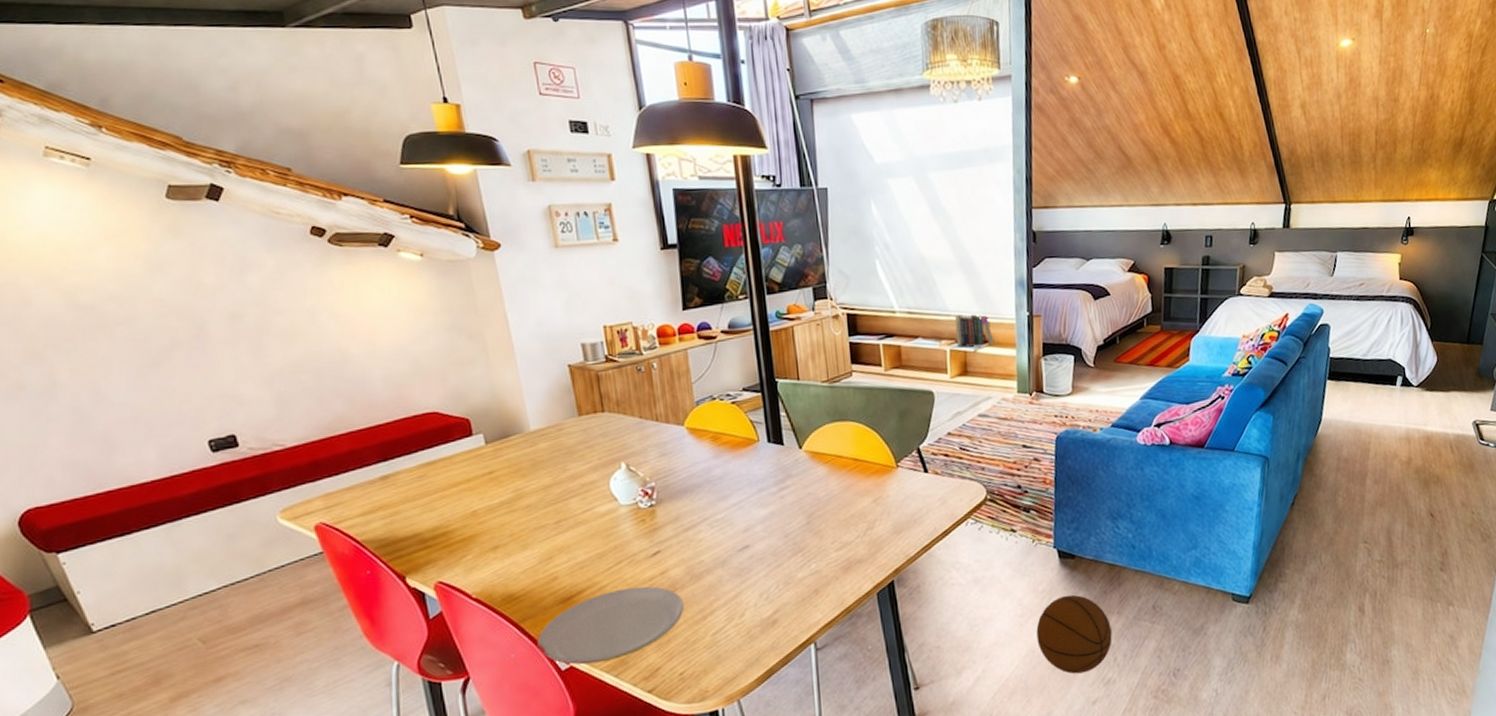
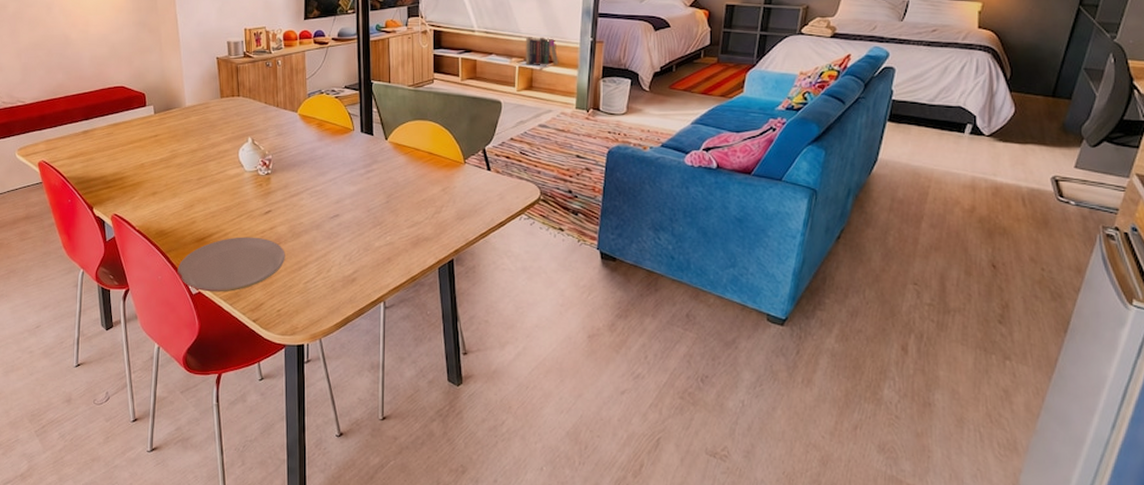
basketball: present [1036,594,1112,674] -> none [574,293,645,365]

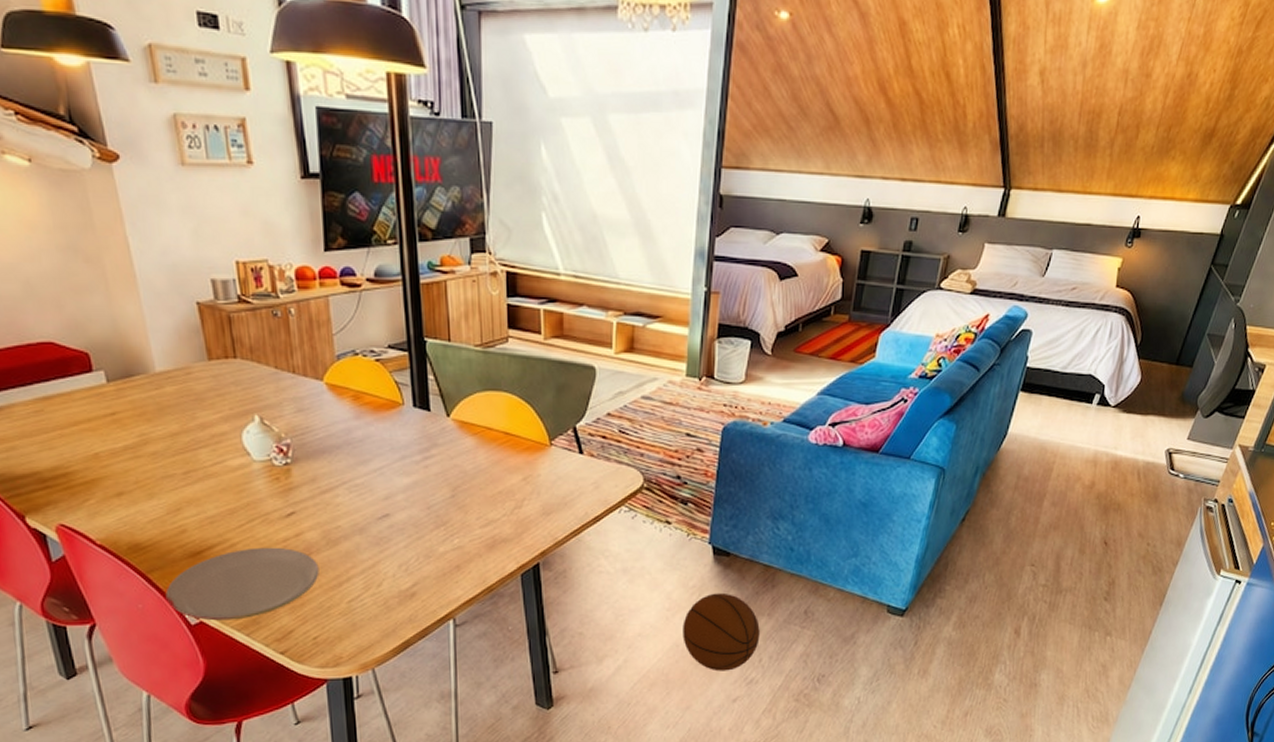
books: present [525,37,559,65] -> none [624,284,666,321]
basketball: none [574,293,645,365] -> present [683,592,760,671]

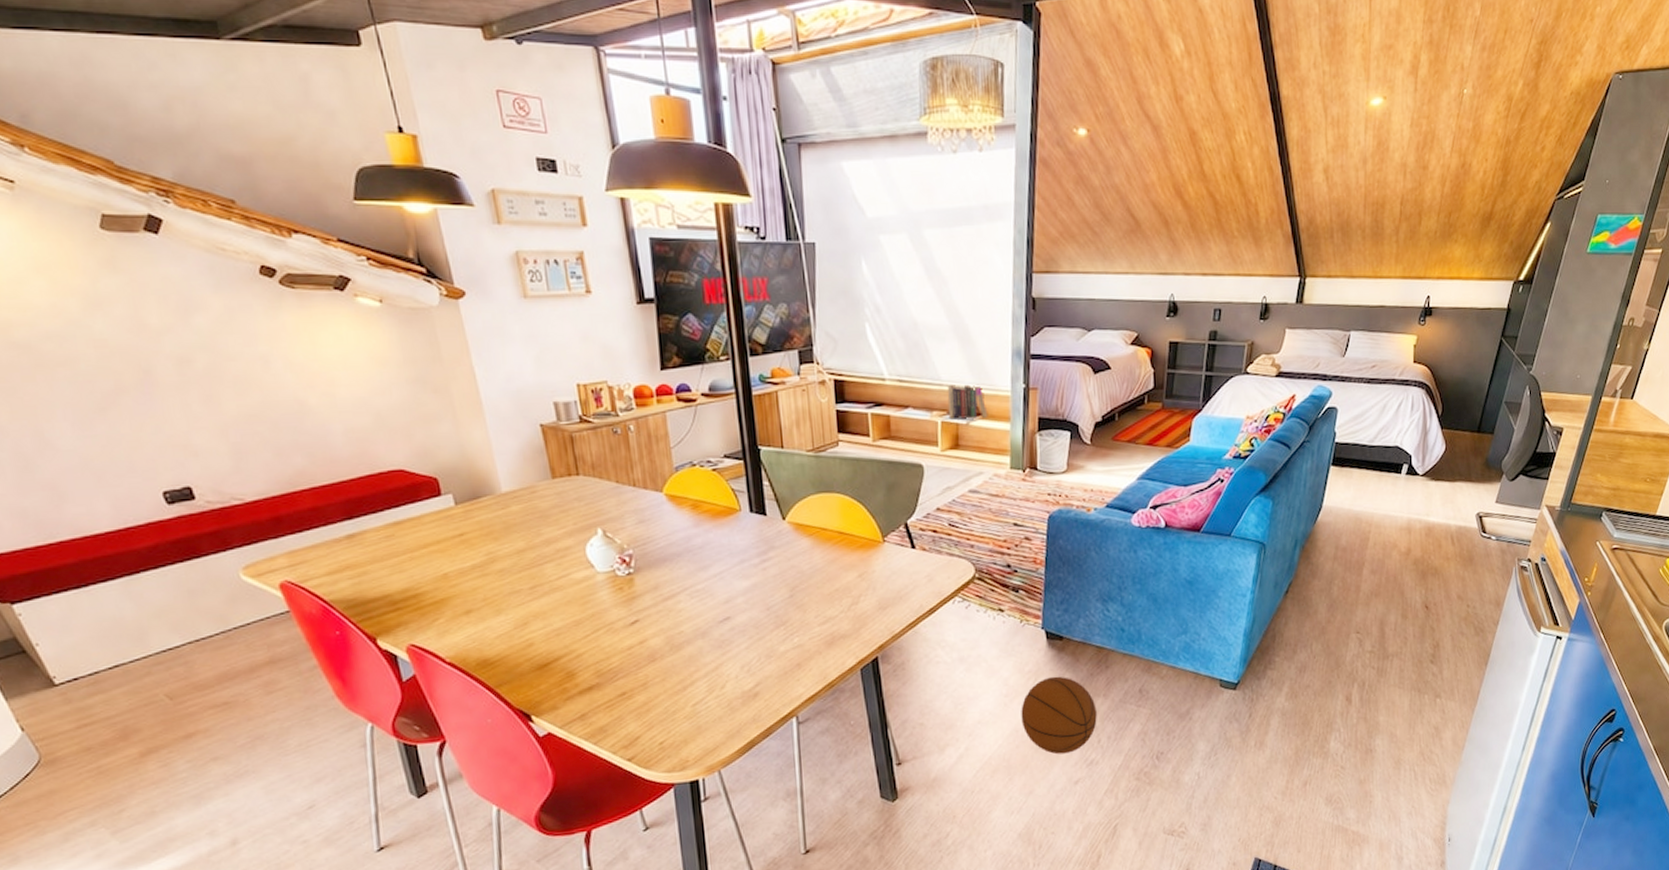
plate: present [165,547,319,621] -> none [514,655,664,731]
books: none [624,284,666,321] -> present [947,384,988,420]

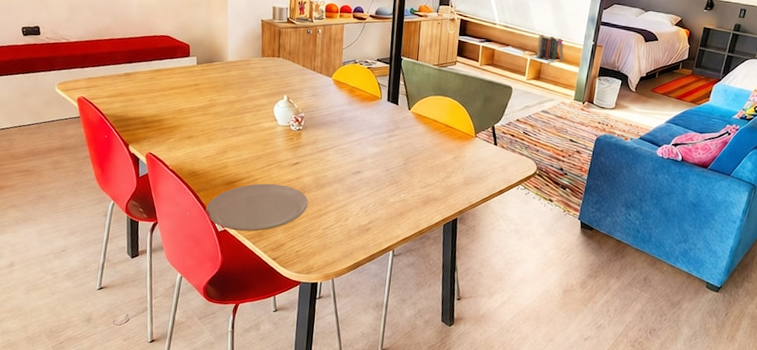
plate: none [514,655,664,731] -> present [205,183,309,232]
basketball: present [1021,676,1097,755] -> none [552,256,610,316]

